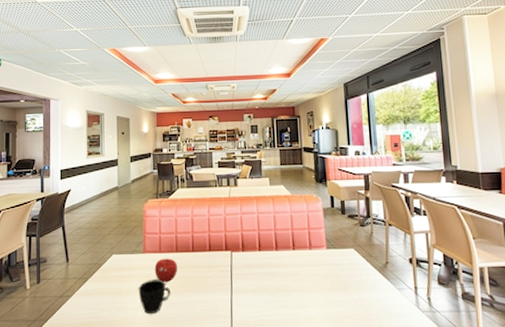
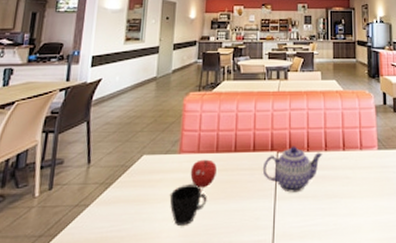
teapot: none [218,246,274,287] -> present [262,146,323,193]

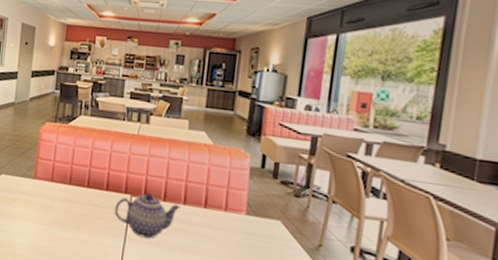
cup: present [169,184,207,227] -> none [24,208,58,244]
fruit: present [190,159,217,188] -> none [43,188,69,215]

